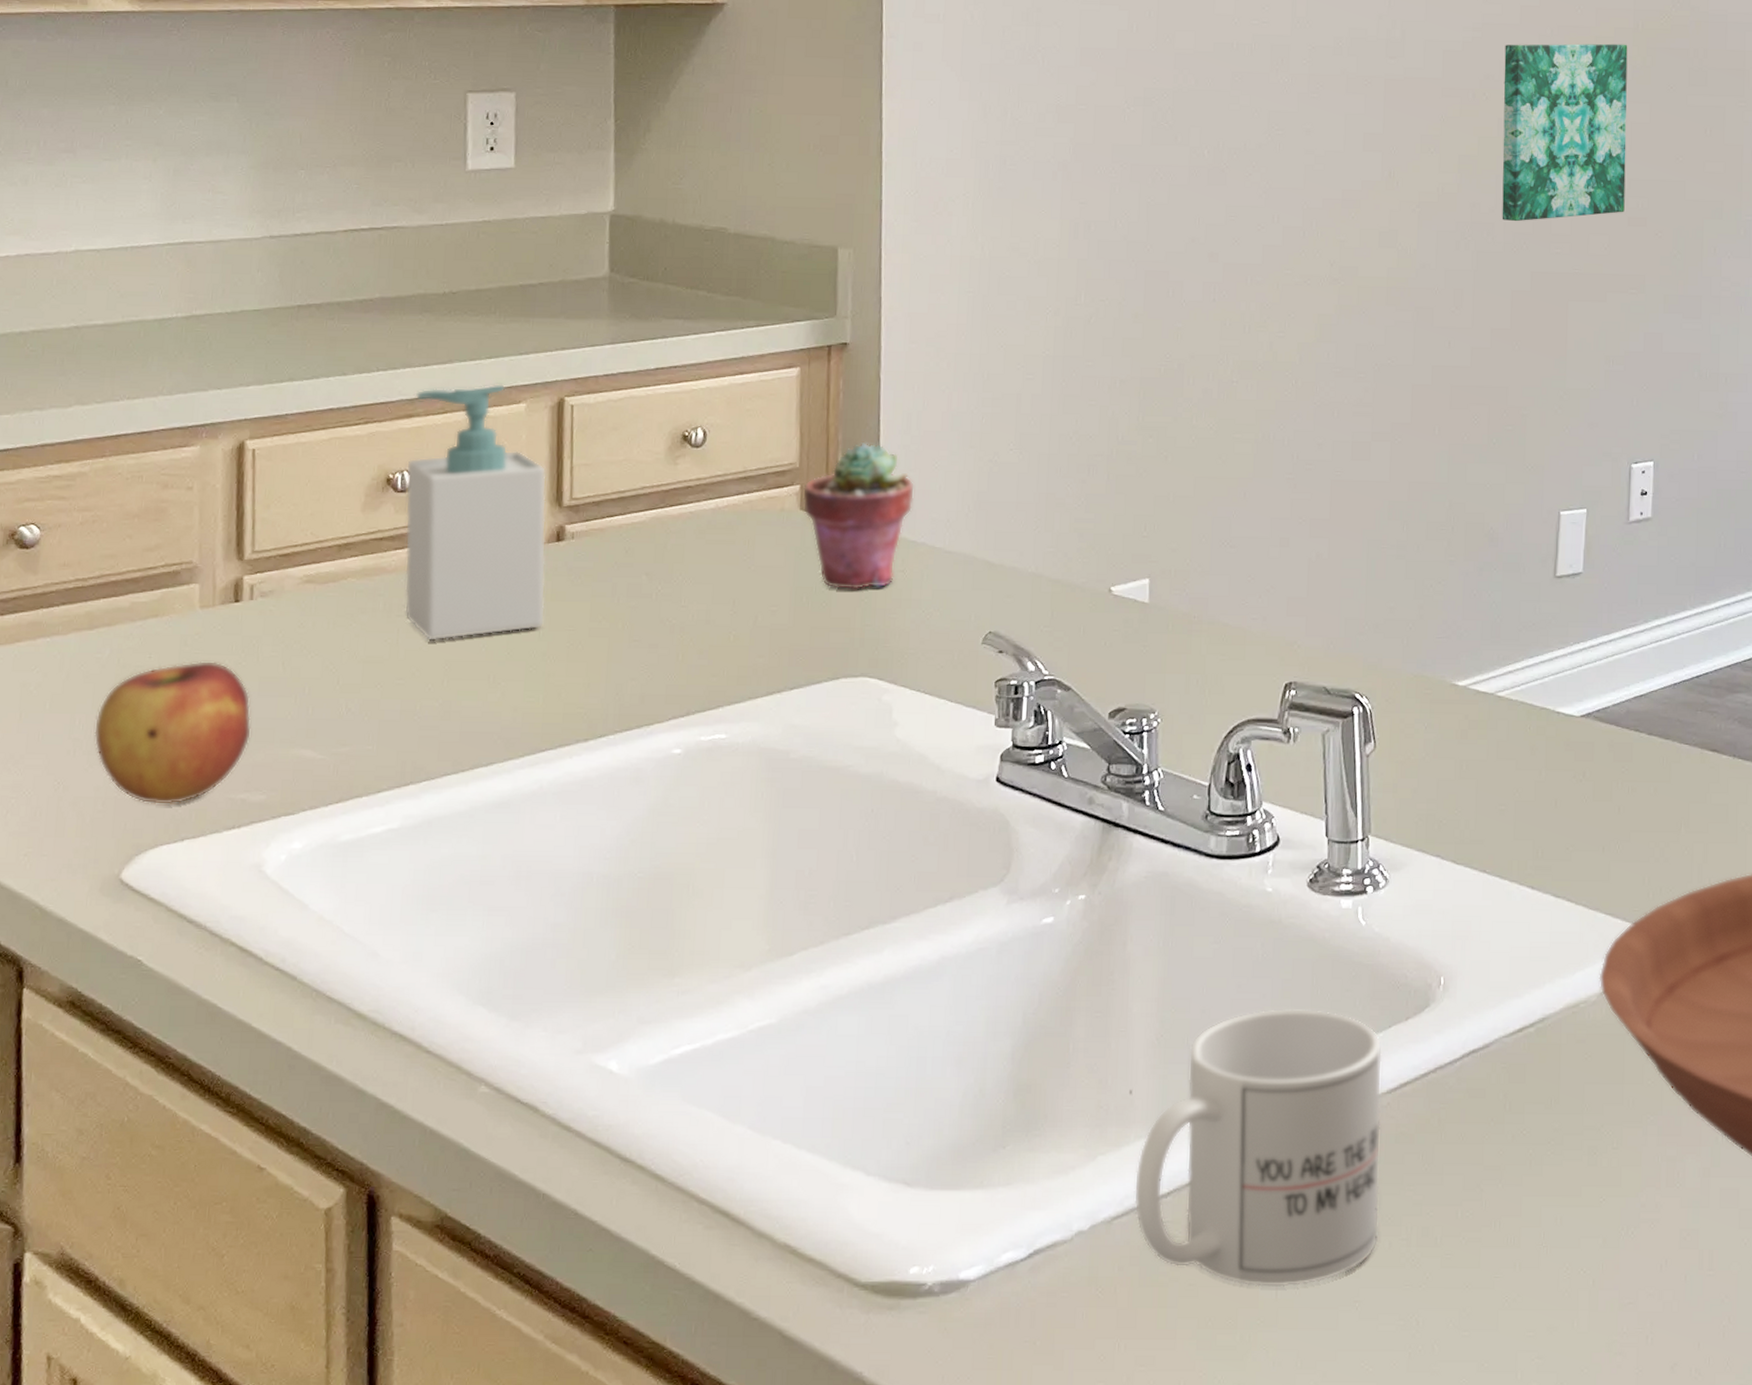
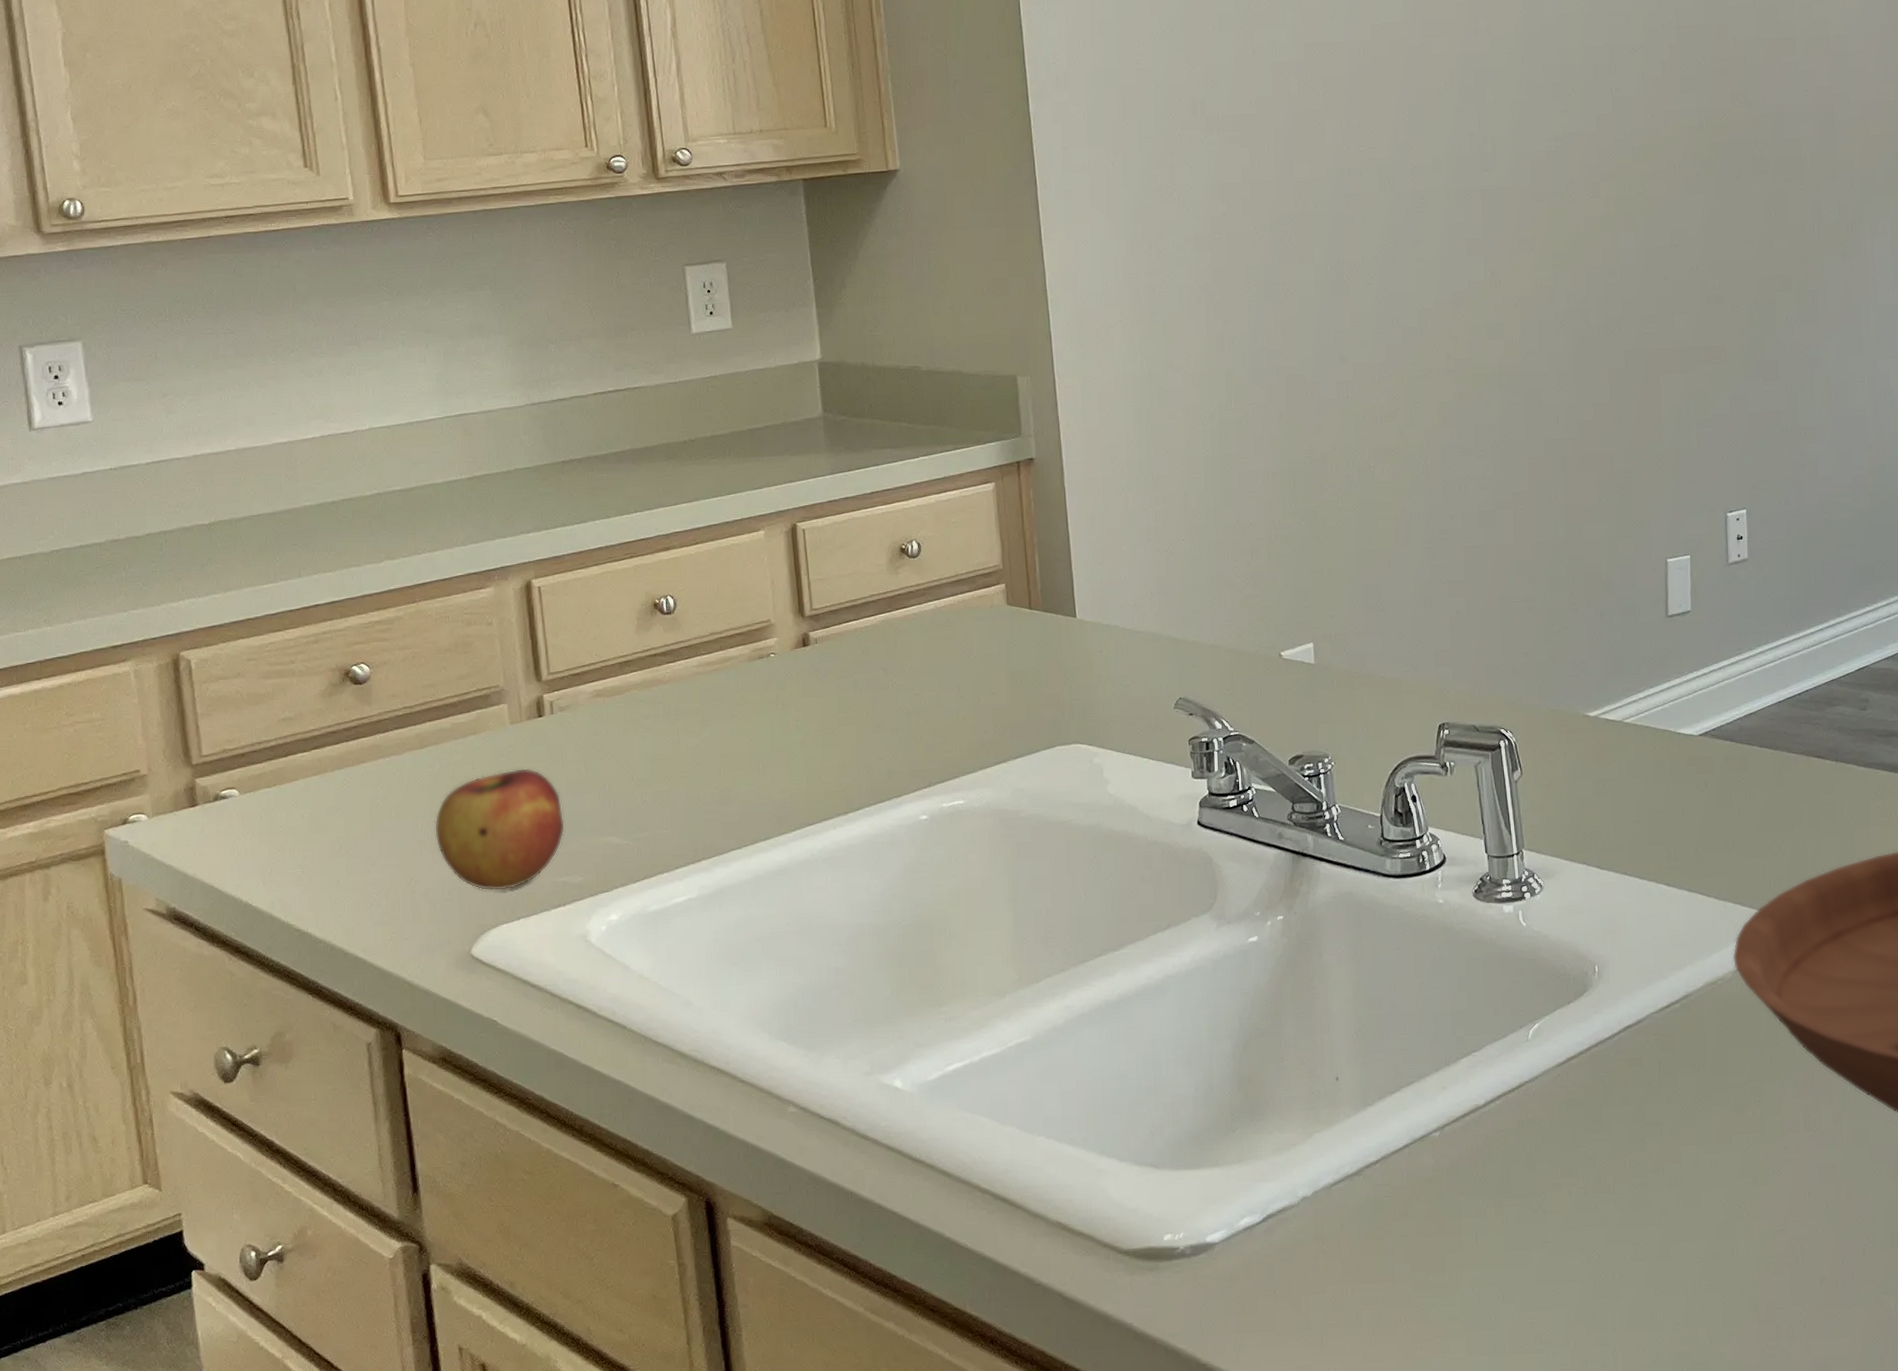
soap bottle: present [404,383,547,642] -> none [668,515,801,739]
potted succulent: present [802,441,915,590] -> none [1007,542,1104,671]
mug: present [1133,1008,1382,1288] -> none [1347,999,1560,1235]
wall art: present [1502,43,1628,222] -> none [1585,141,1703,308]

